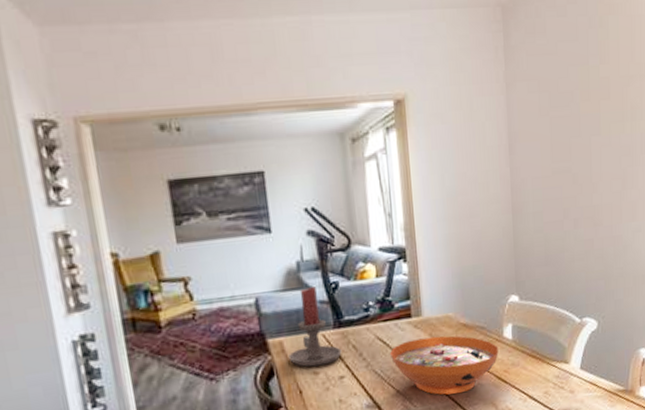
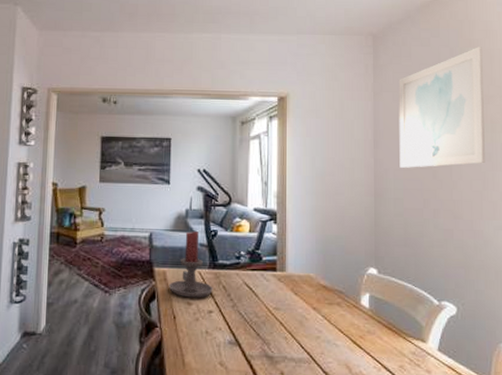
decorative bowl: present [390,336,499,395] -> none [255,291,355,349]
wall art: none [533,13,625,175] -> present [398,47,485,168]

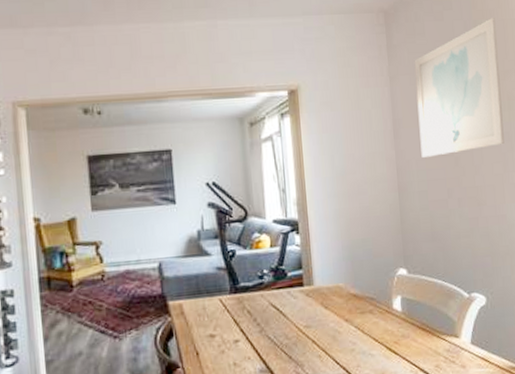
candle holder: present [169,231,213,298] -> none [188,254,237,330]

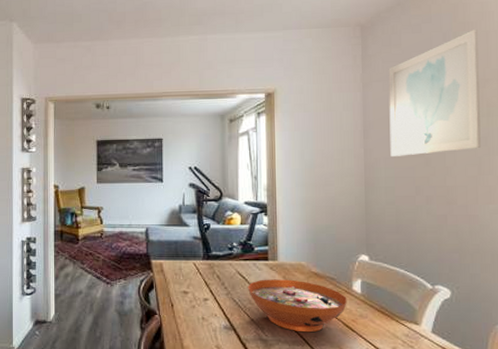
decorative bowl: none [283,305,389,364] -> present [248,279,347,333]

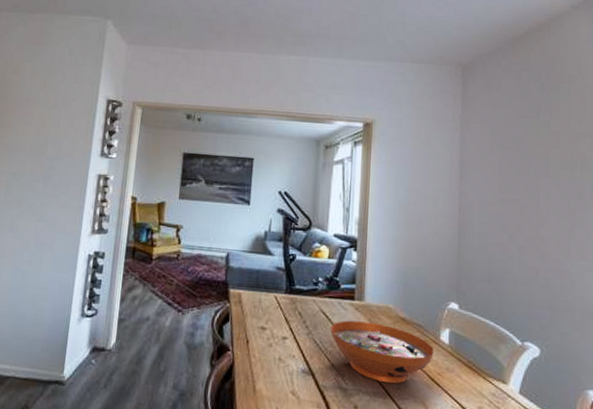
wall art: present [388,29,481,156] -> none [485,83,574,202]

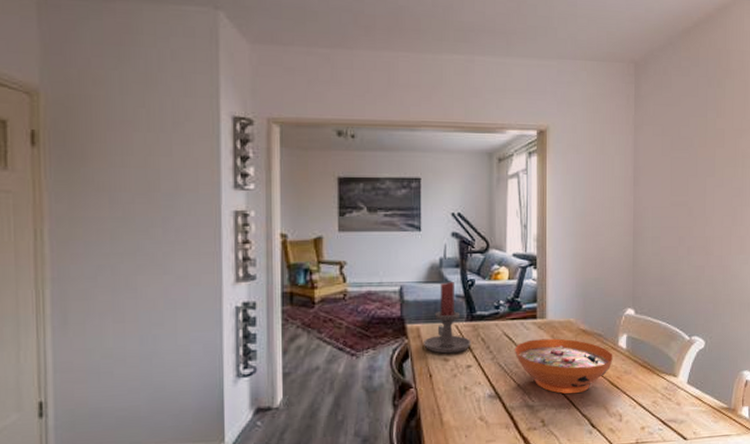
candle holder: none [244,254,289,323] -> present [424,282,471,354]

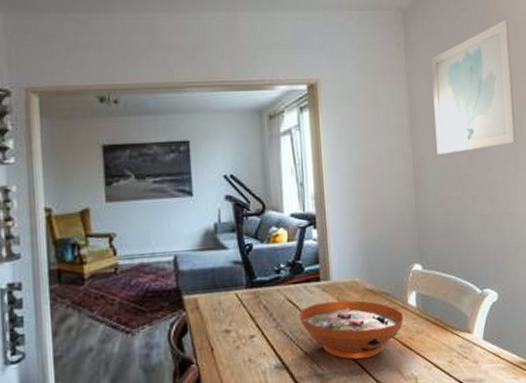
candle holder: present [424,282,471,354] -> none [203,248,253,325]
wall art: none [657,78,738,205] -> present [430,20,516,154]

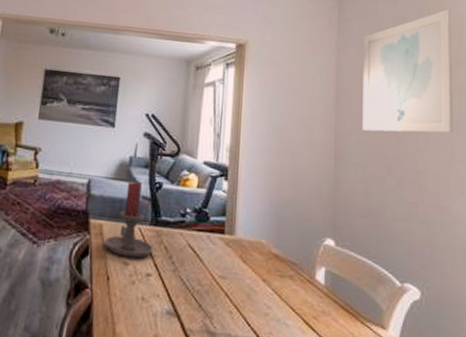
candle holder: none [203,248,253,325] -> present [105,181,154,258]
decorative bowl: present [299,300,404,359] -> none [198,256,309,328]

